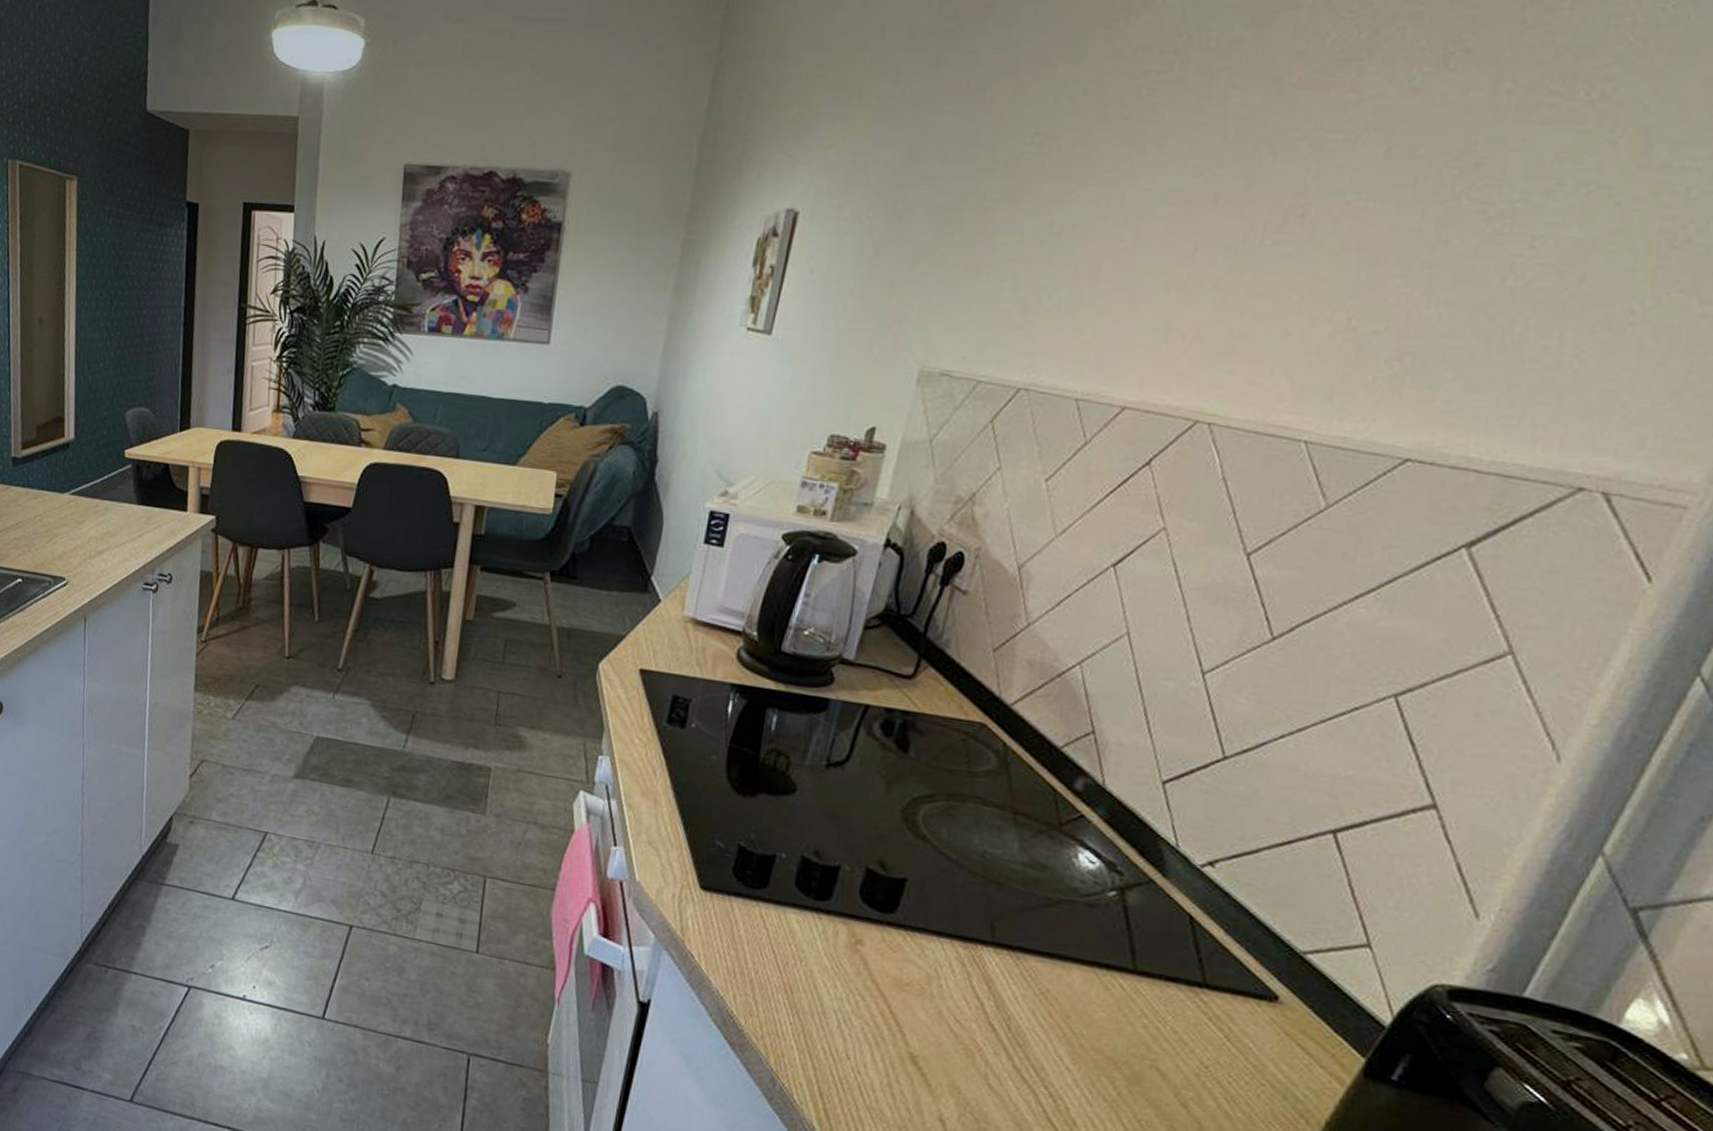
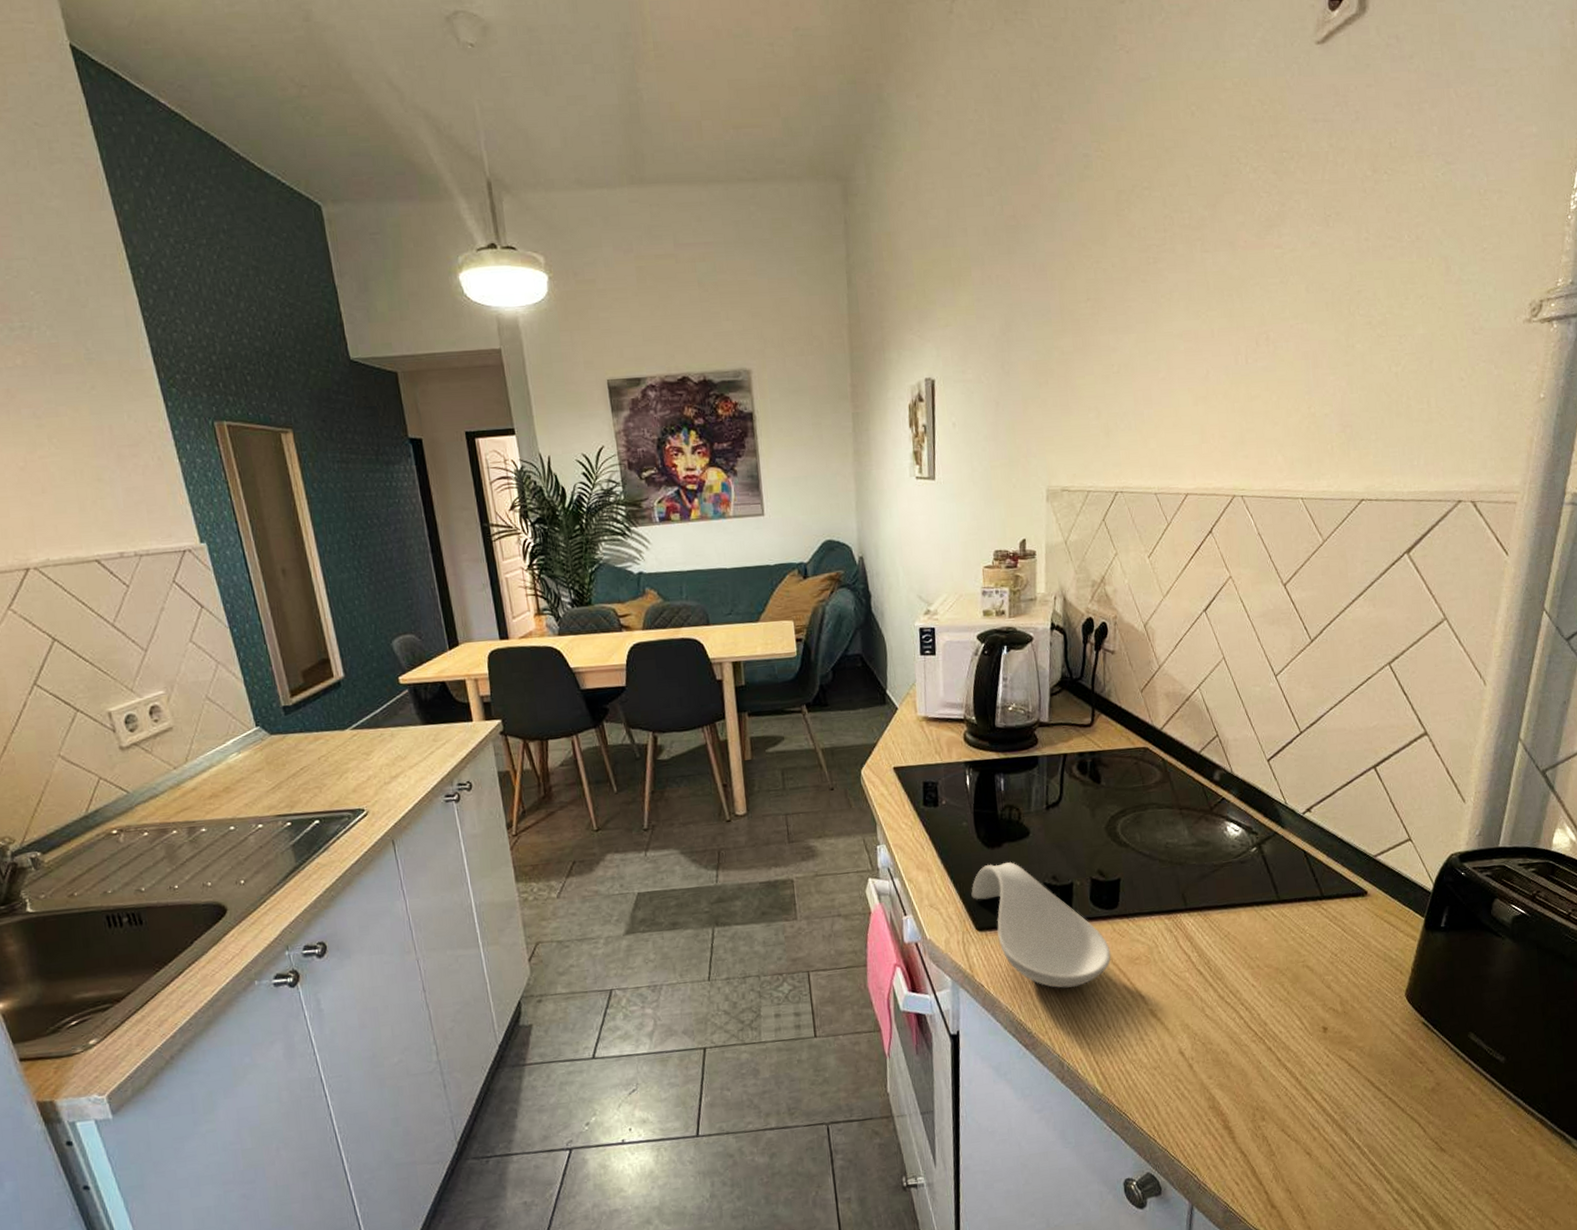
spoon rest: none [703,813,873,995] -> present [971,861,1111,989]

